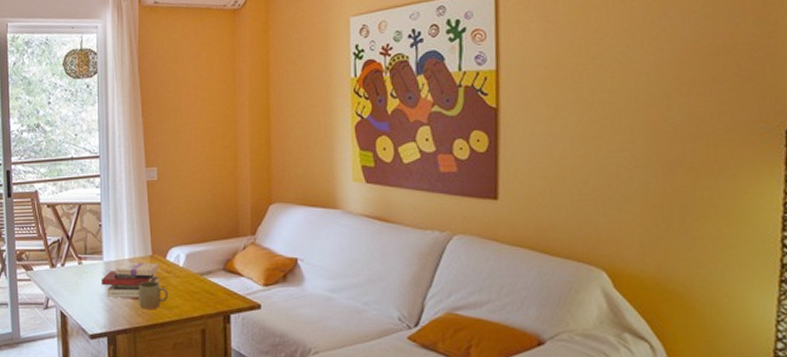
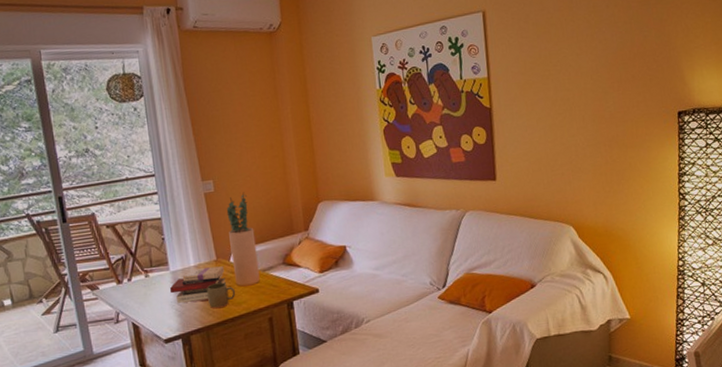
vase: none [168,184,196,289] -> present [226,192,260,287]

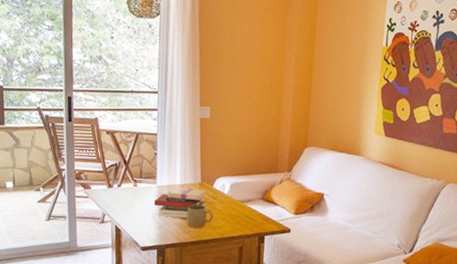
vase: present [226,192,260,287] -> none [214,124,241,214]

